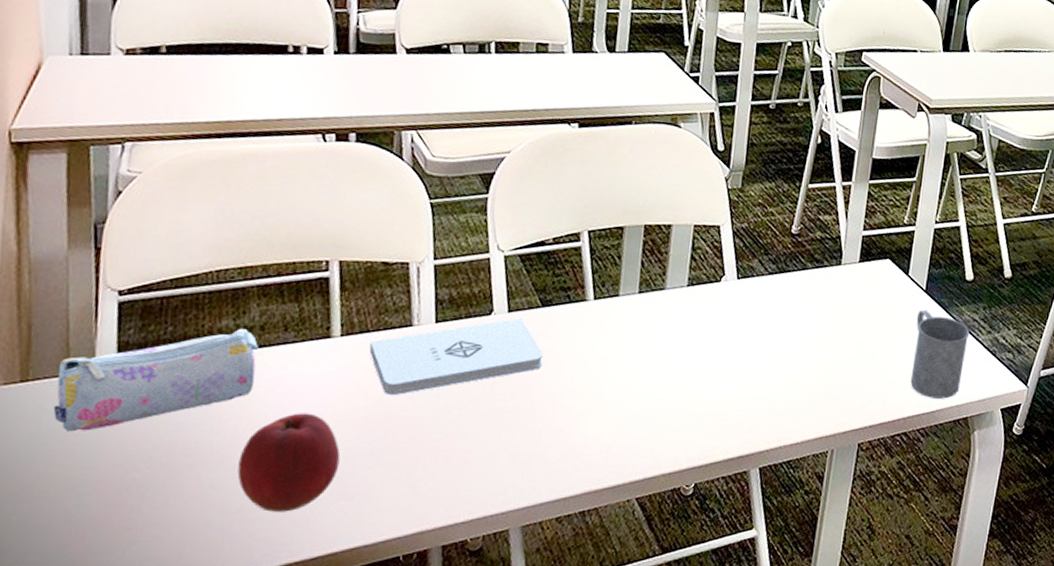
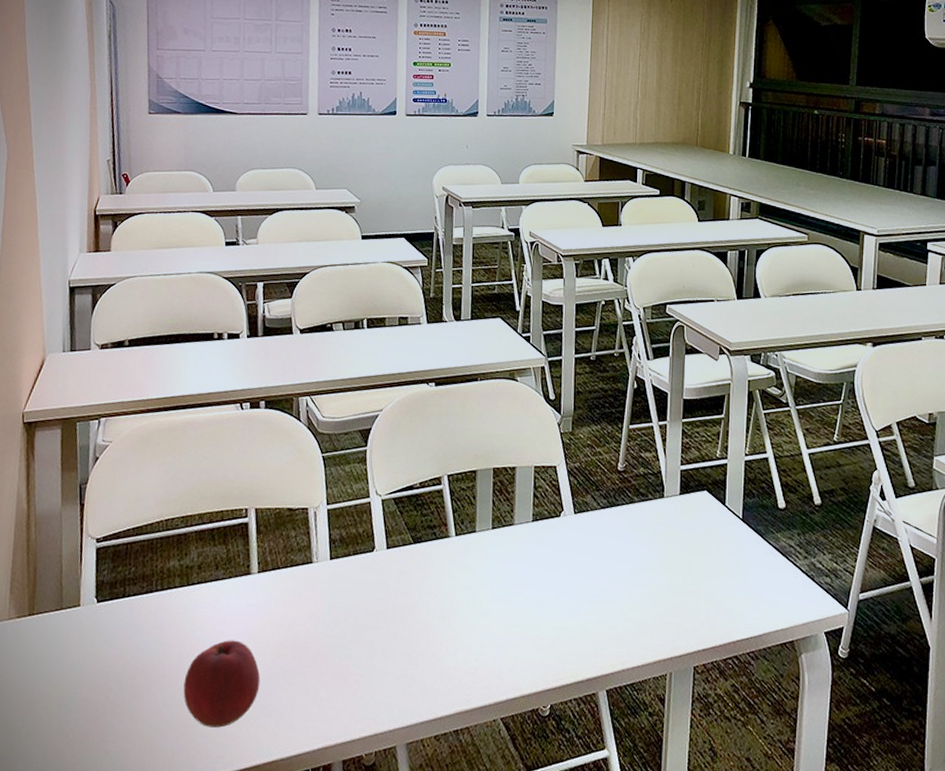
pencil case: present [53,328,258,432] -> none [51,567,197,657]
notepad: present [369,318,544,396] -> none [280,554,417,625]
mug: present [910,309,970,399] -> none [736,537,788,623]

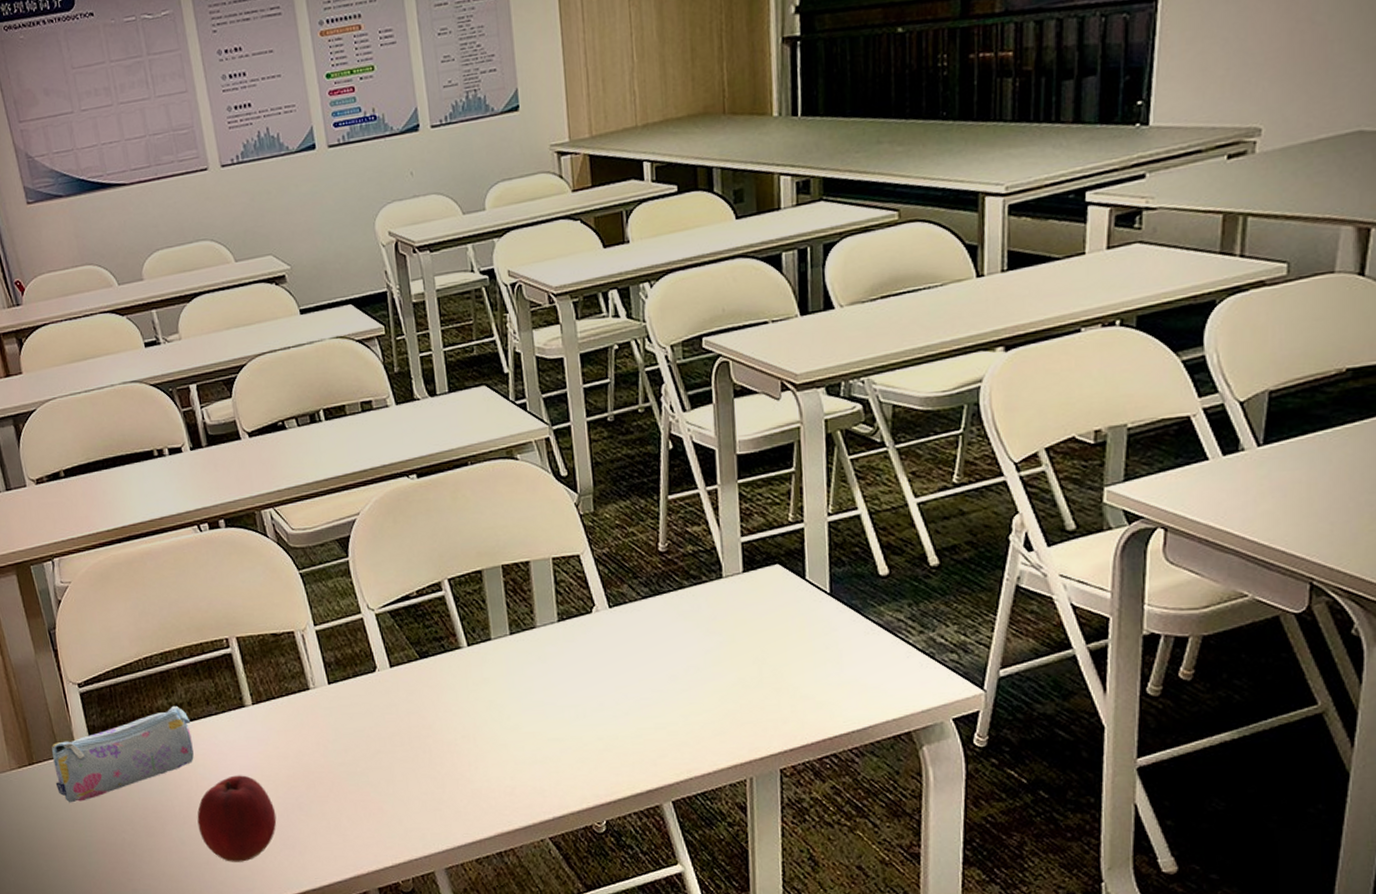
pencil case: none [51,567,197,657] -> present [51,705,194,803]

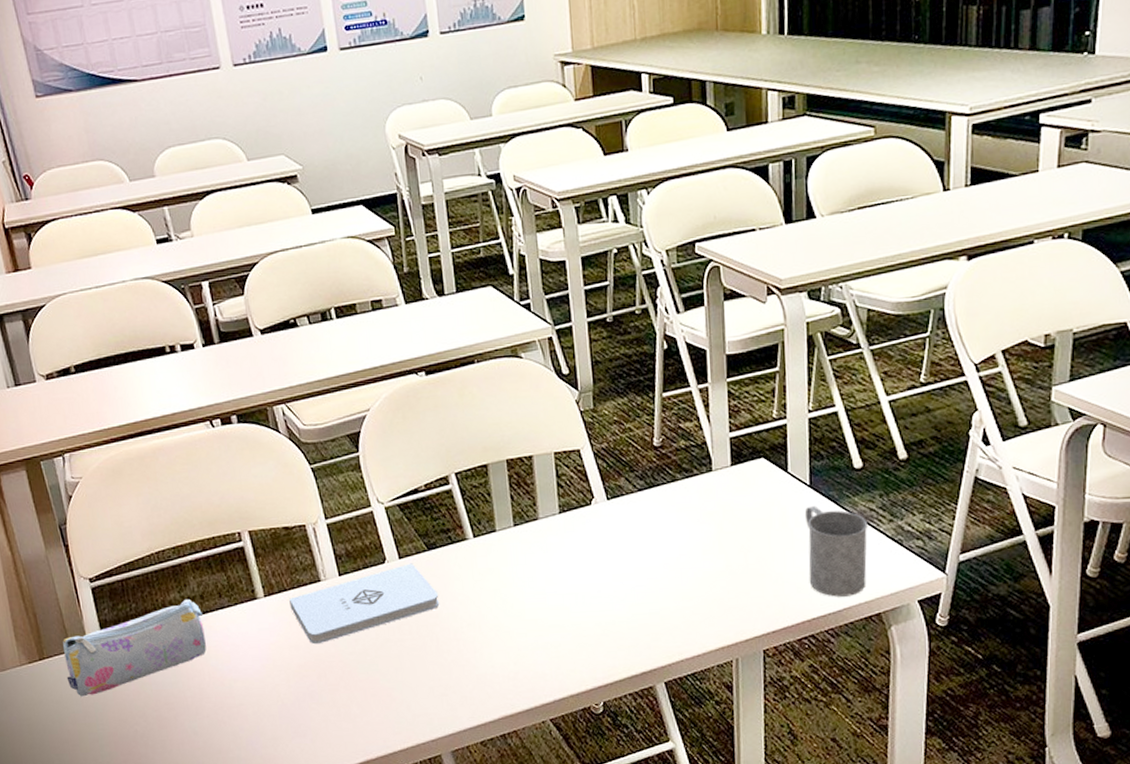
apple: present [197,775,277,862] -> none [209,666,289,751]
notepad: none [278,672,433,755] -> present [289,563,440,645]
mug: none [824,615,896,714] -> present [804,505,869,597]

